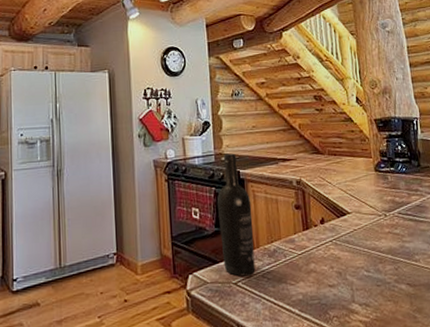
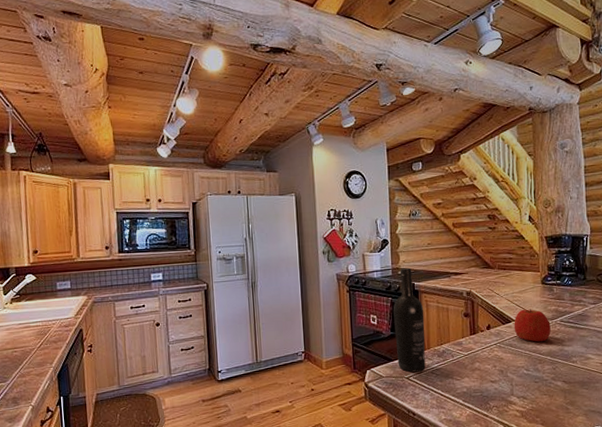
apple: none [349,199,390,238] -> present [514,308,551,342]

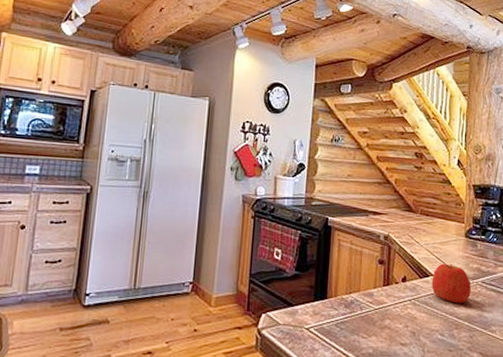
wine bottle: present [393,267,426,373] -> none [298,198,335,323]

